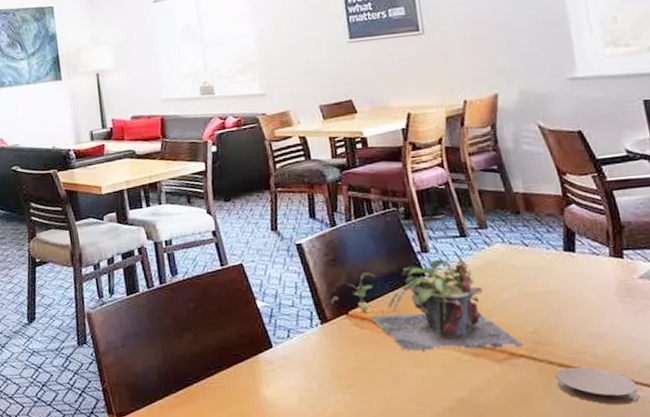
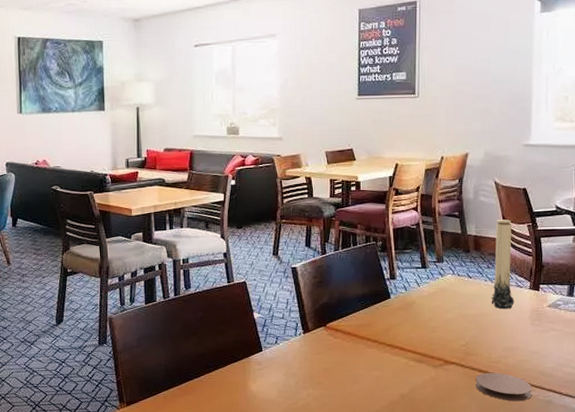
plant: present [330,258,525,352] -> none [313,285,456,357]
candle: none [548,171,592,284] -> present [491,220,514,309]

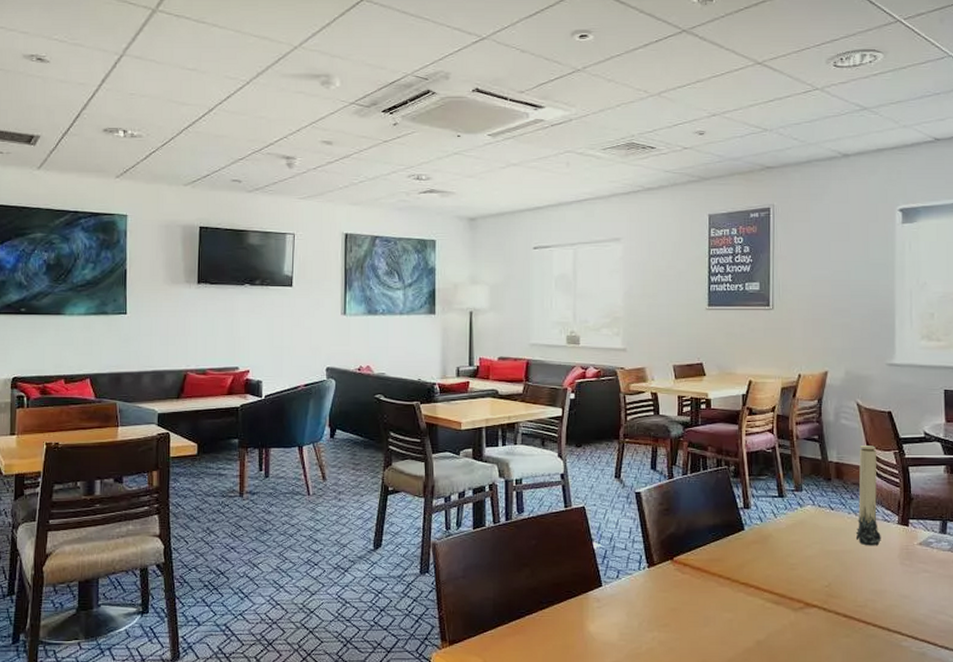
coaster: present [475,372,532,401] -> none [840,618,904,653]

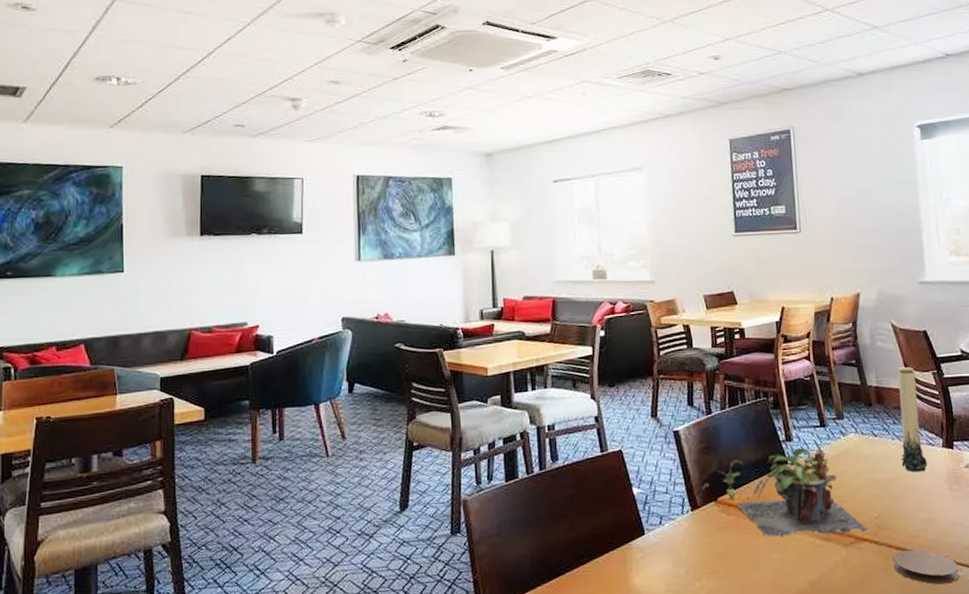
plant: none [659,516,818,599] -> present [701,447,869,537]
coaster: none [840,618,904,653] -> present [892,549,960,585]

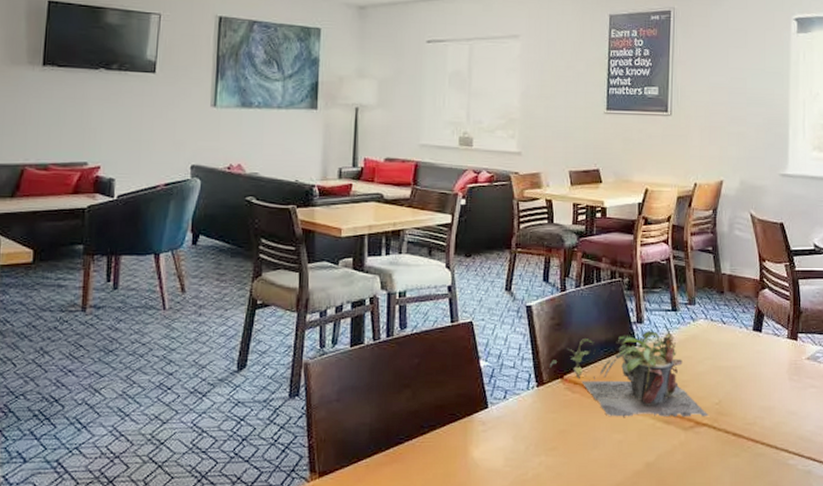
coaster: present [892,549,960,585] -> none [729,436,791,472]
candle: present [897,367,927,472] -> none [746,258,771,361]

